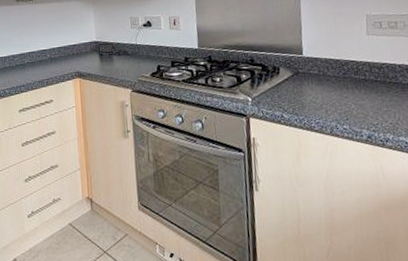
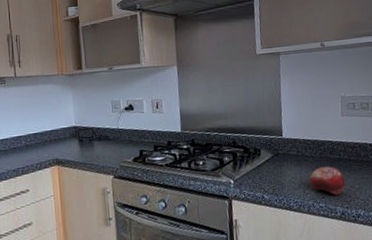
fruit: none [332,87,372,117] -> present [309,166,346,195]

